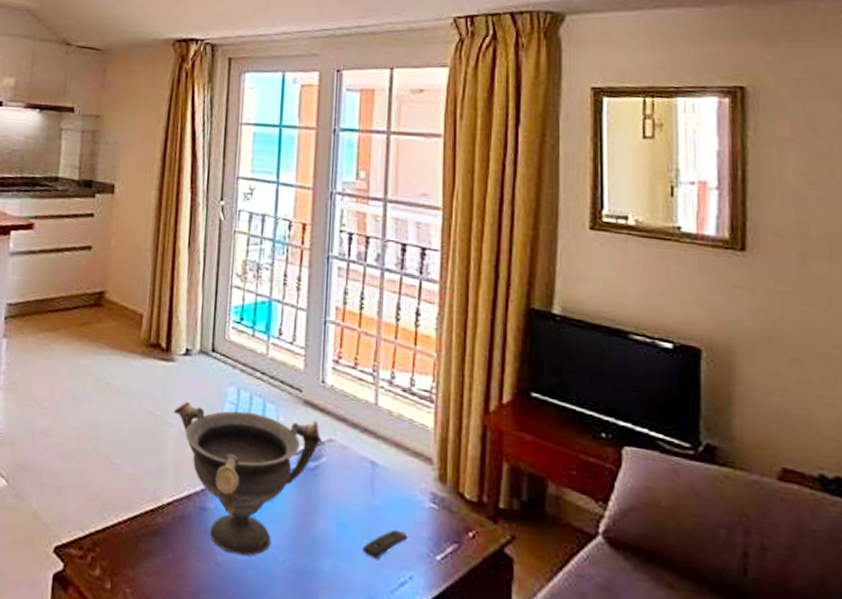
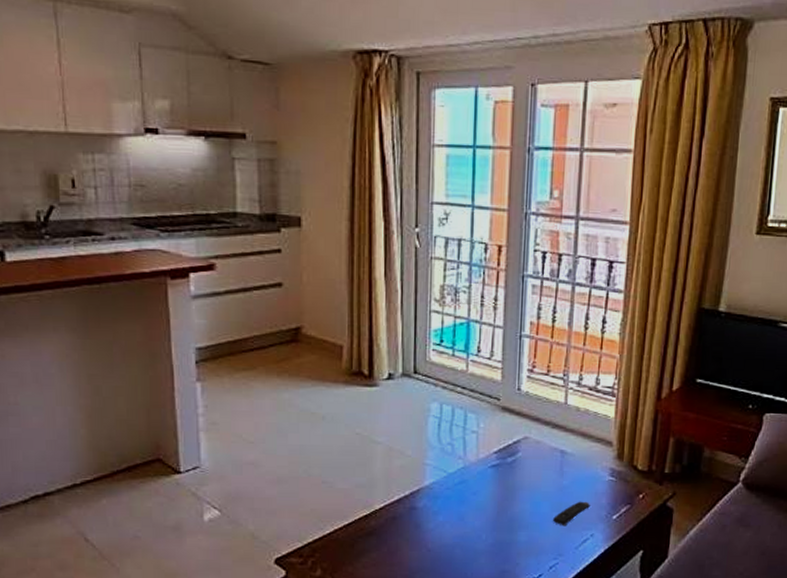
decorative bowl: present [173,402,323,557] -> none [380,421,519,540]

